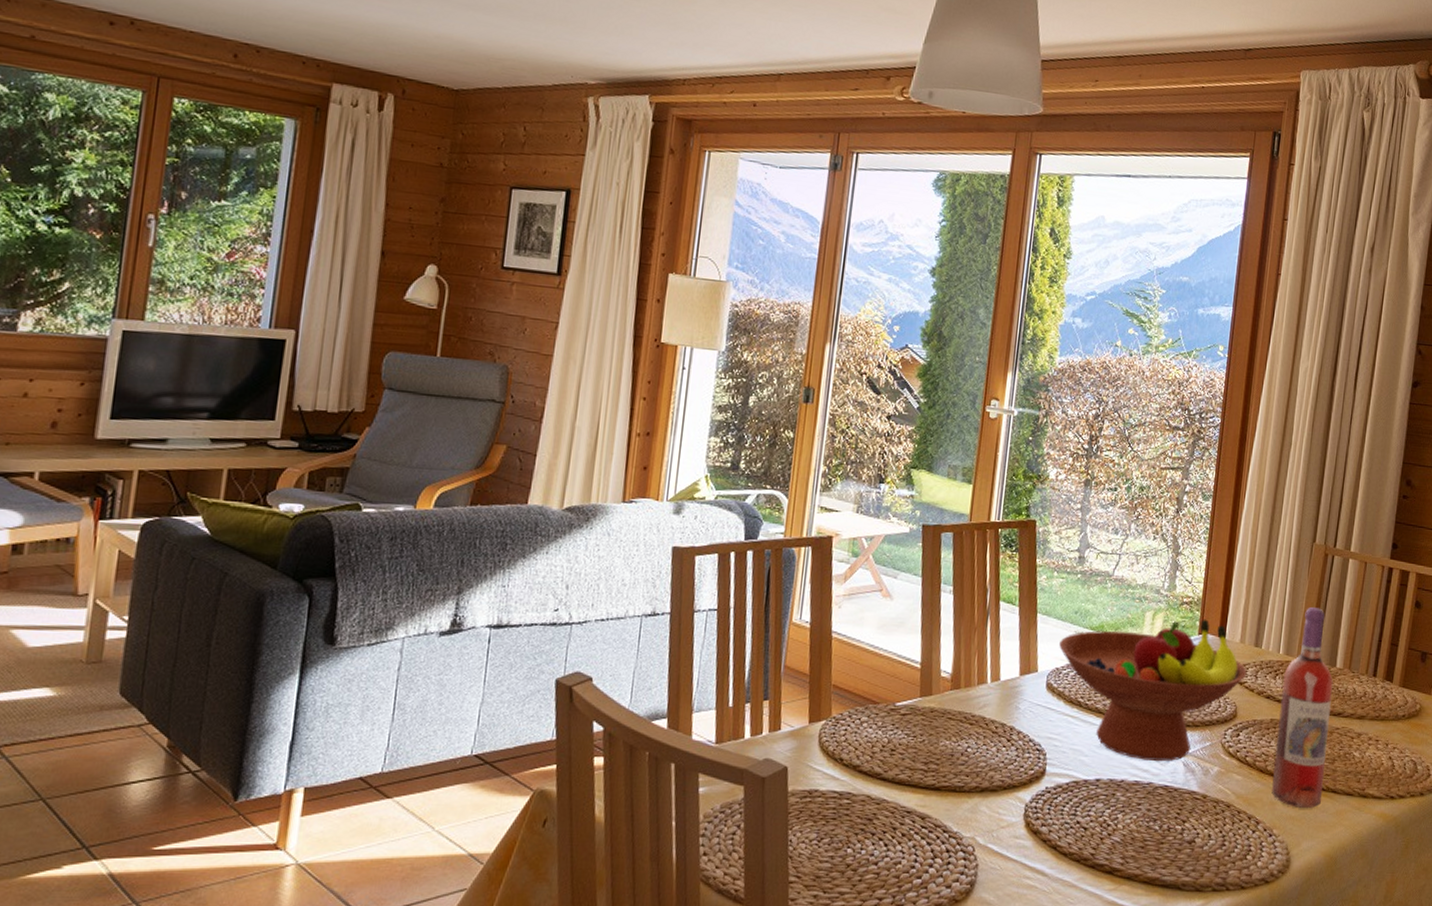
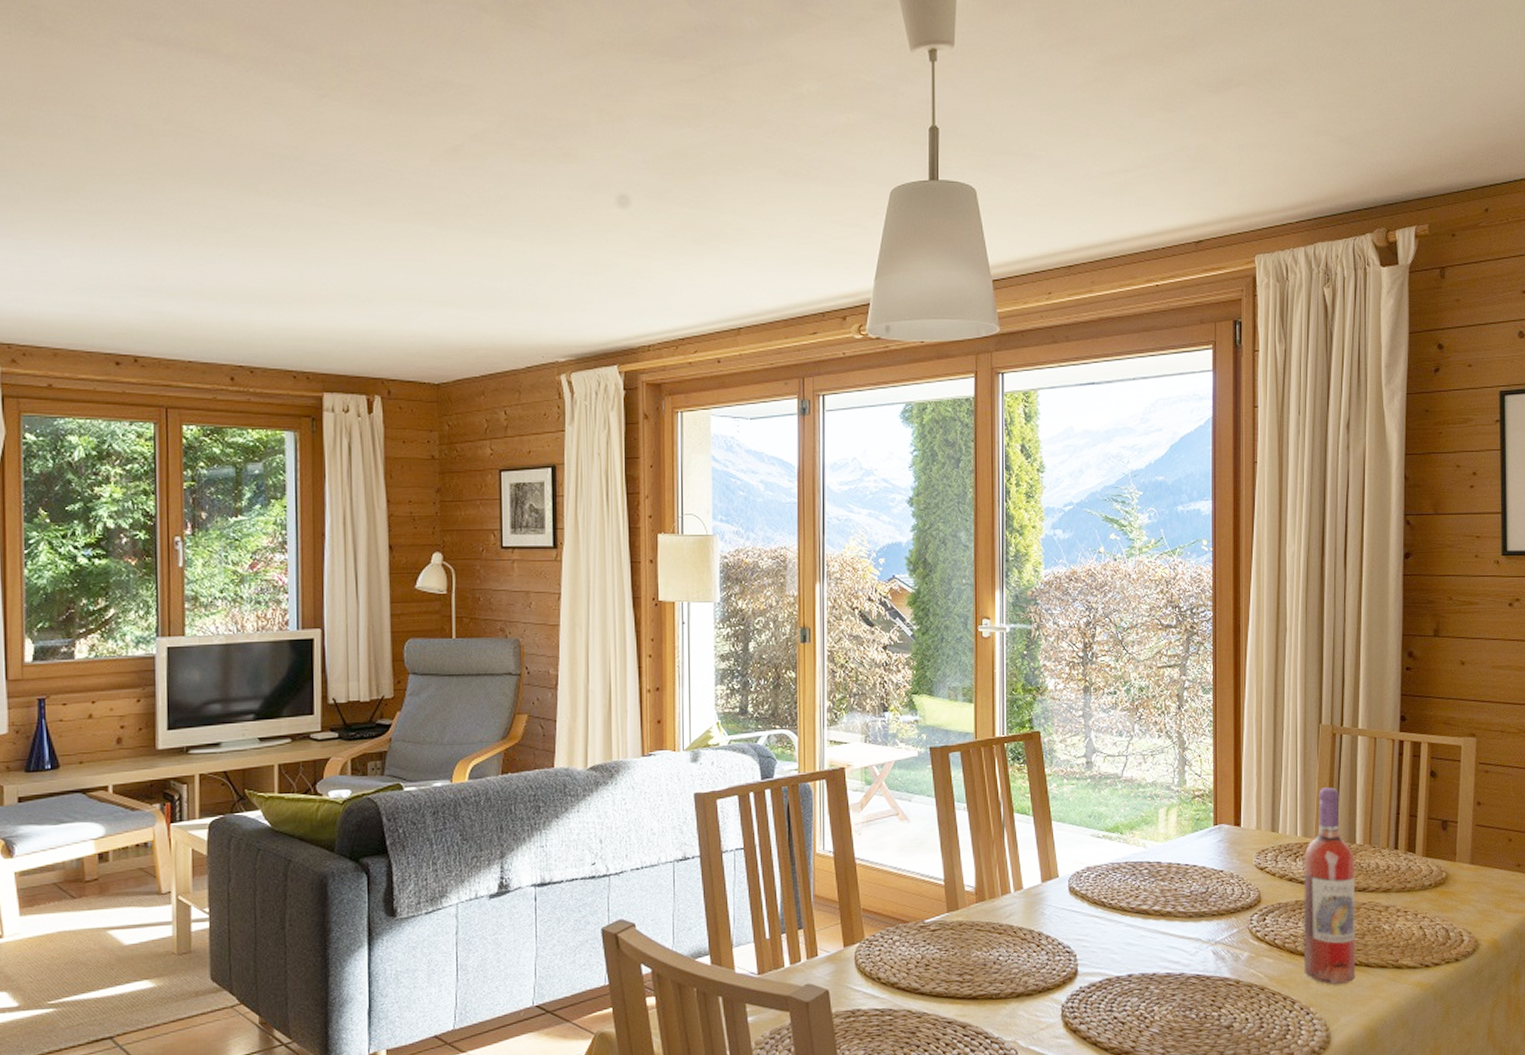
fruit bowl: present [1059,619,1247,762] -> none [1077,810,1267,953]

